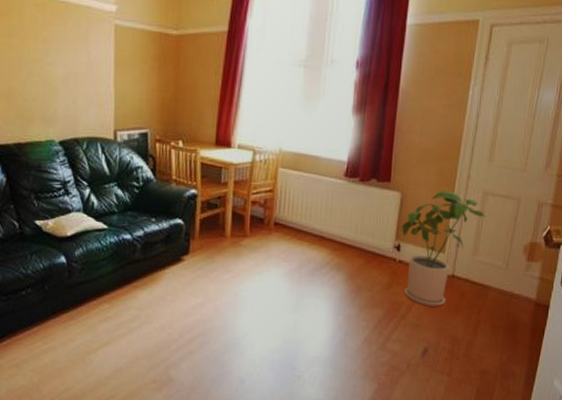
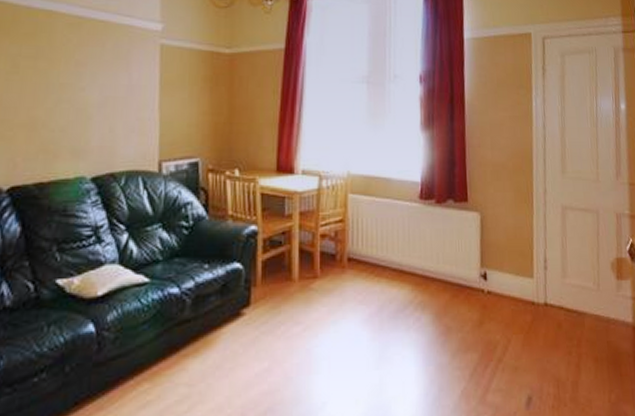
house plant: present [401,191,487,307] -> none [485,208,570,344]

